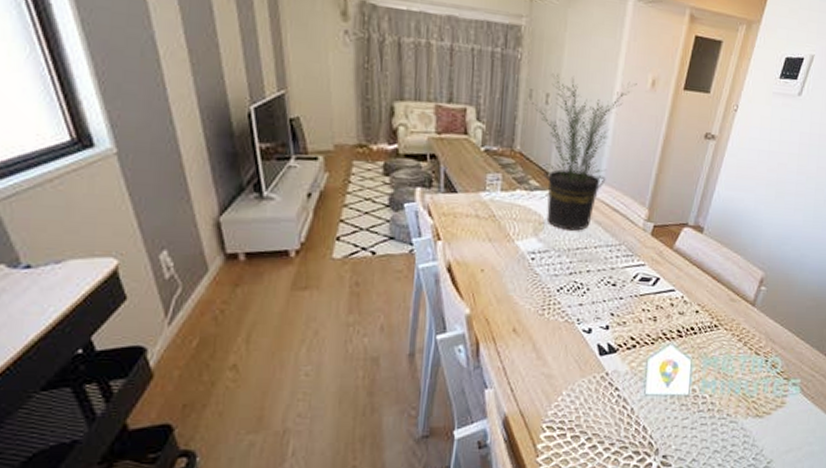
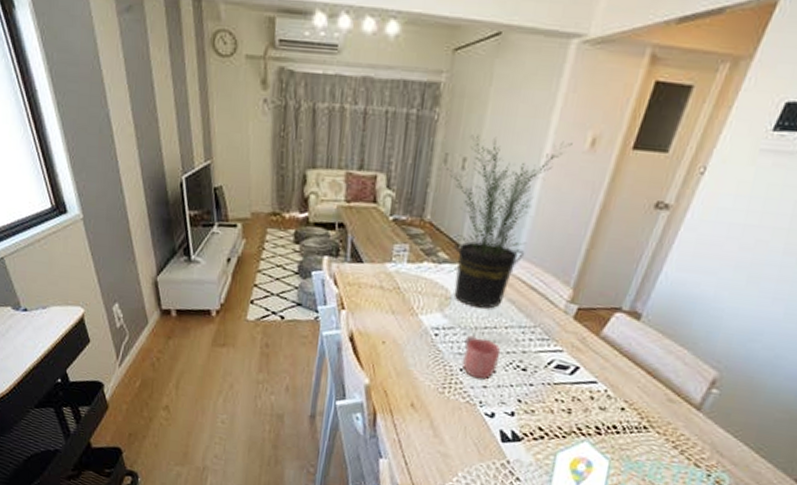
mug: none [559,255,593,298] -> present [463,334,501,379]

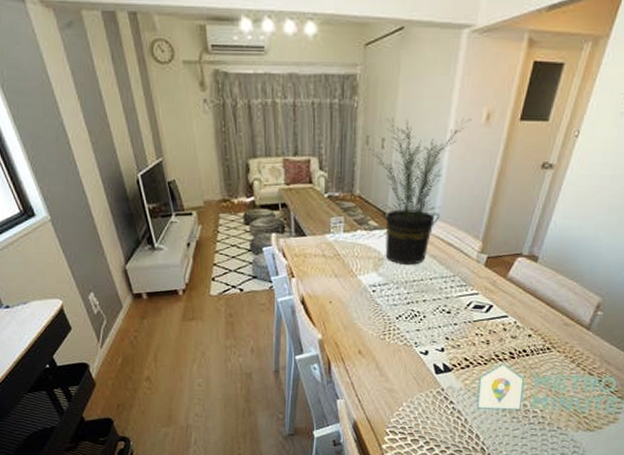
mug: present [463,334,501,379] -> none [398,287,429,324]

